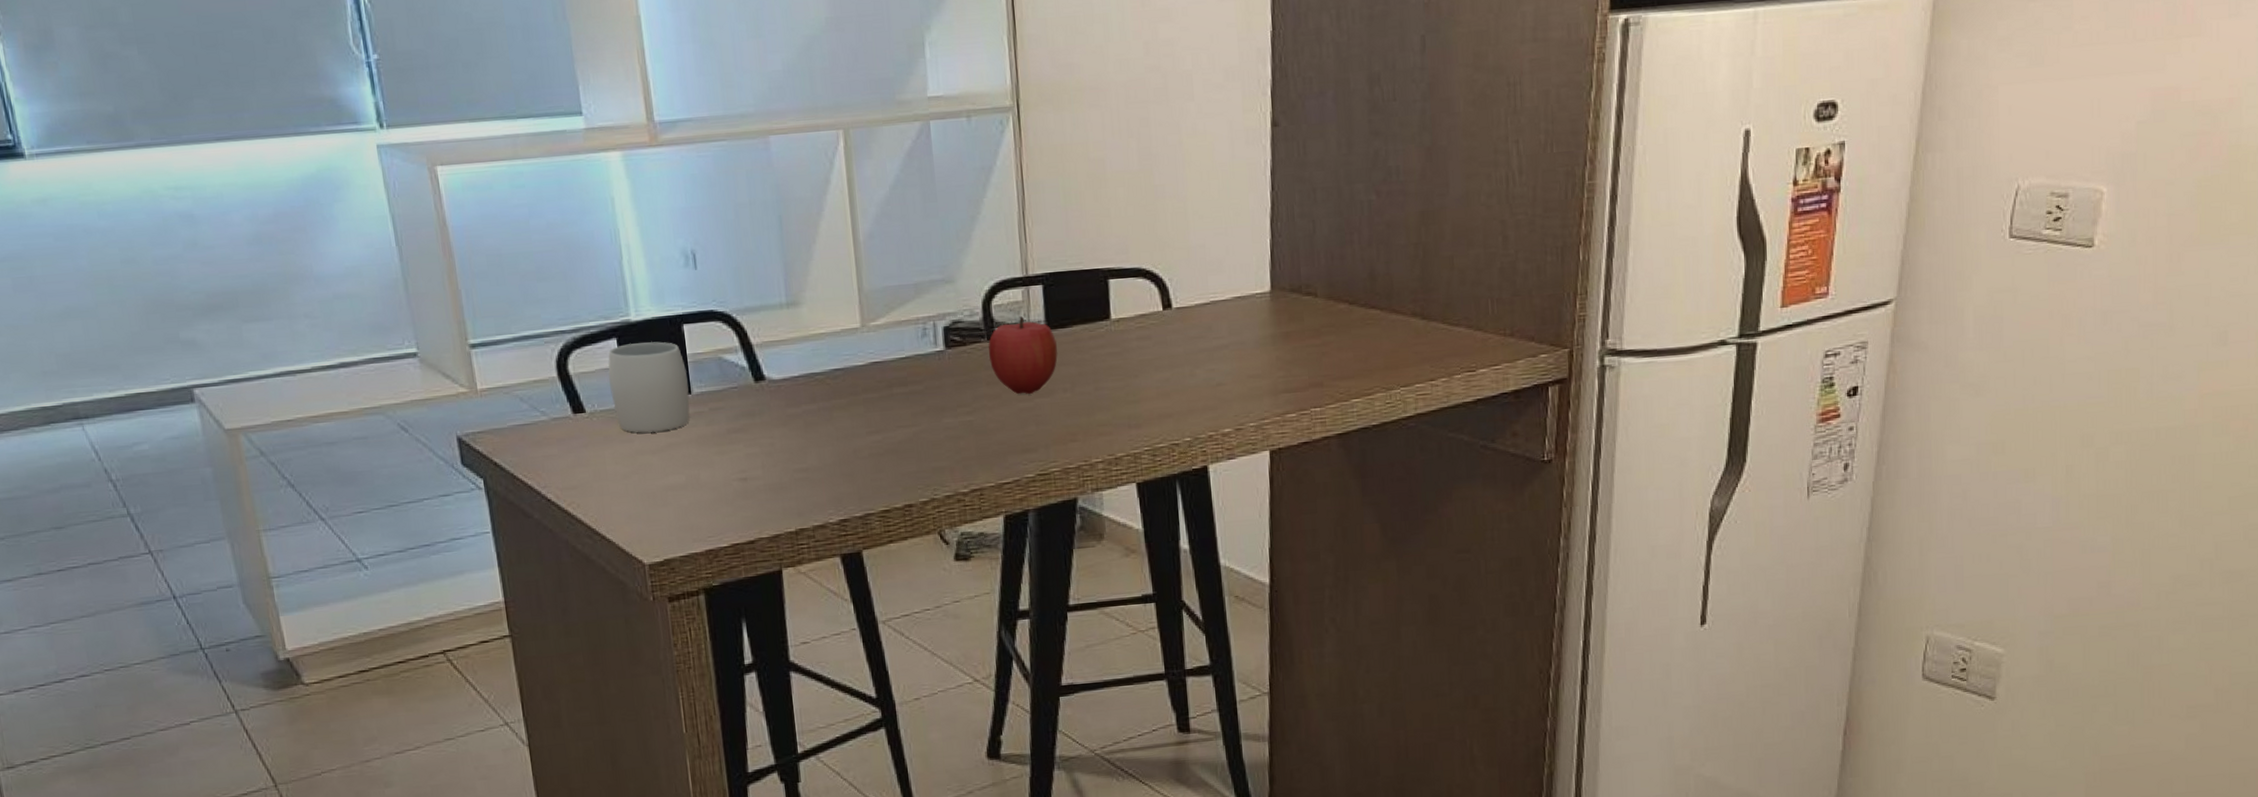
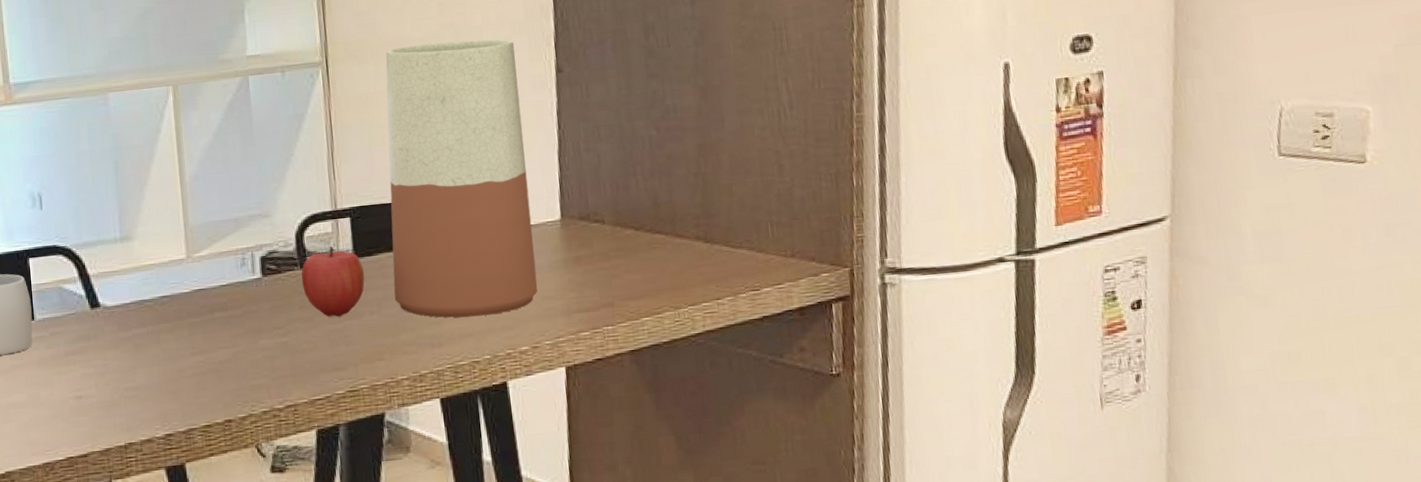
vase: none [1084,86,1244,397] -> present [385,39,538,318]

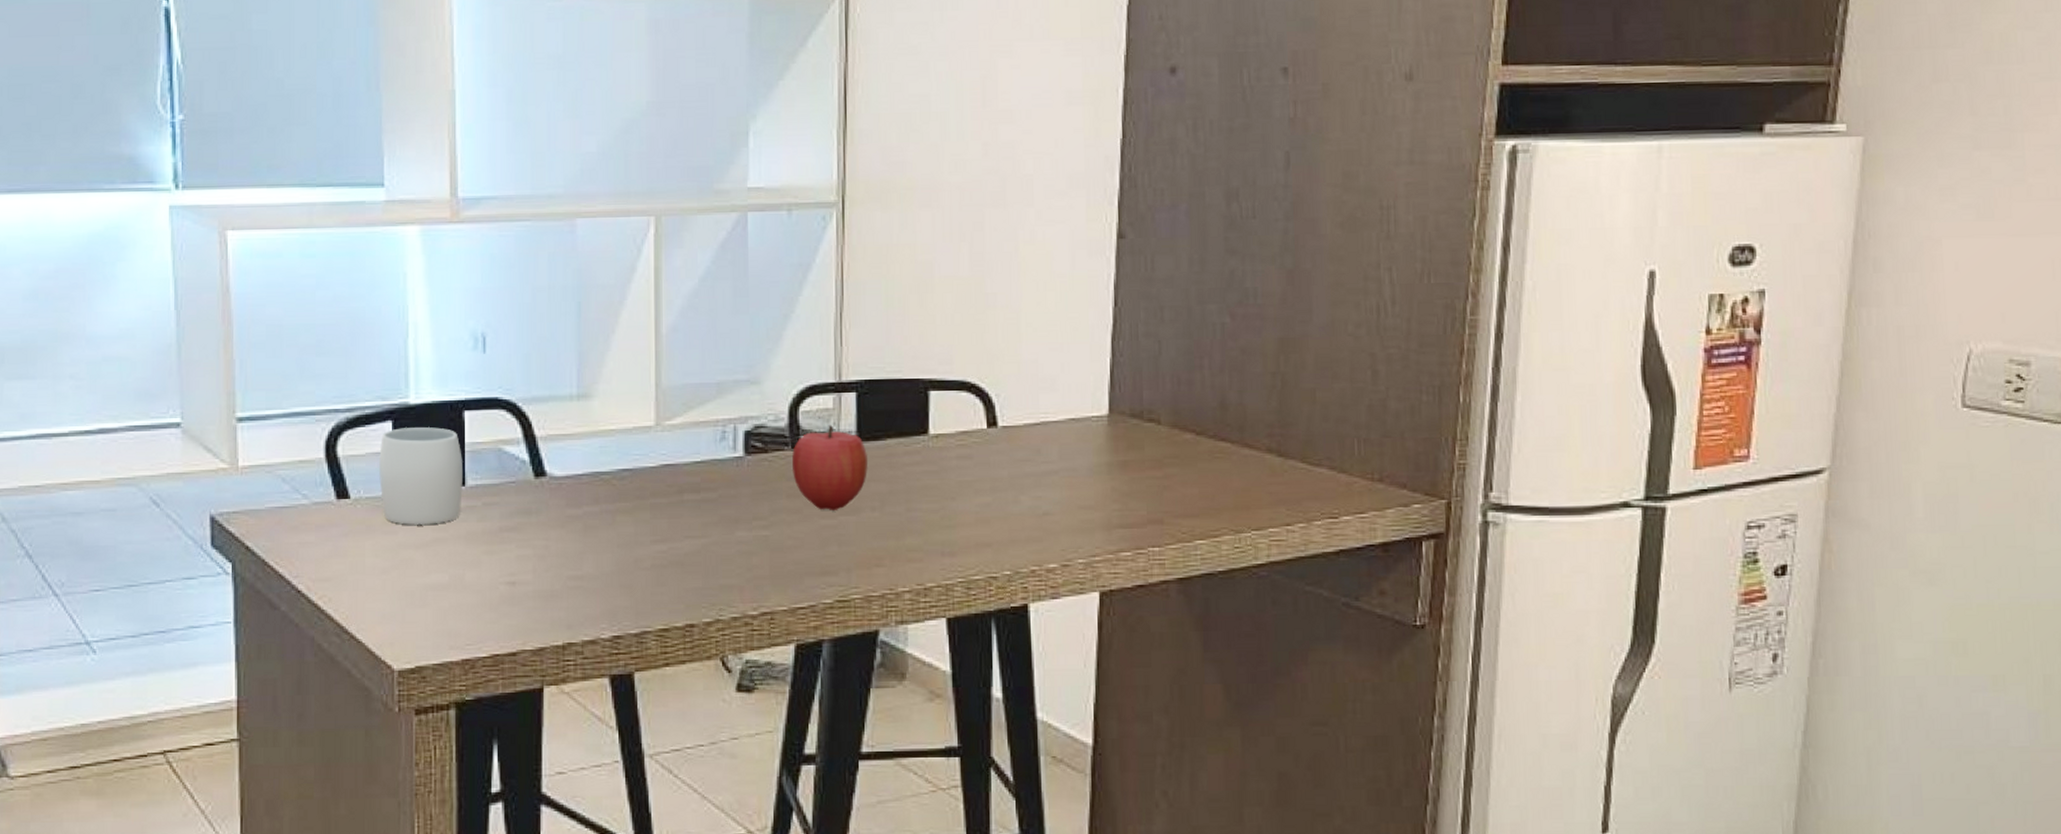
vase: present [385,39,538,318] -> none [901,190,1074,523]

